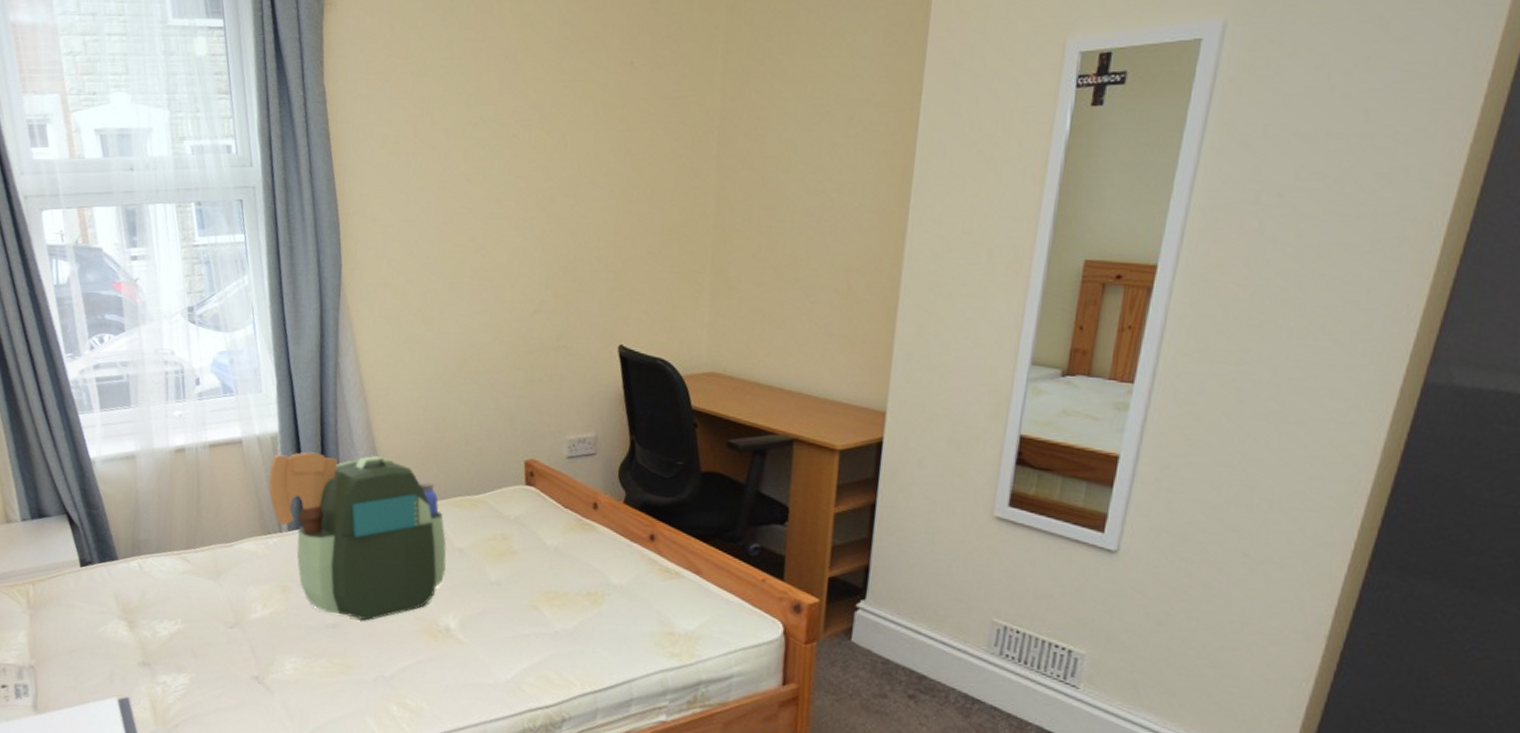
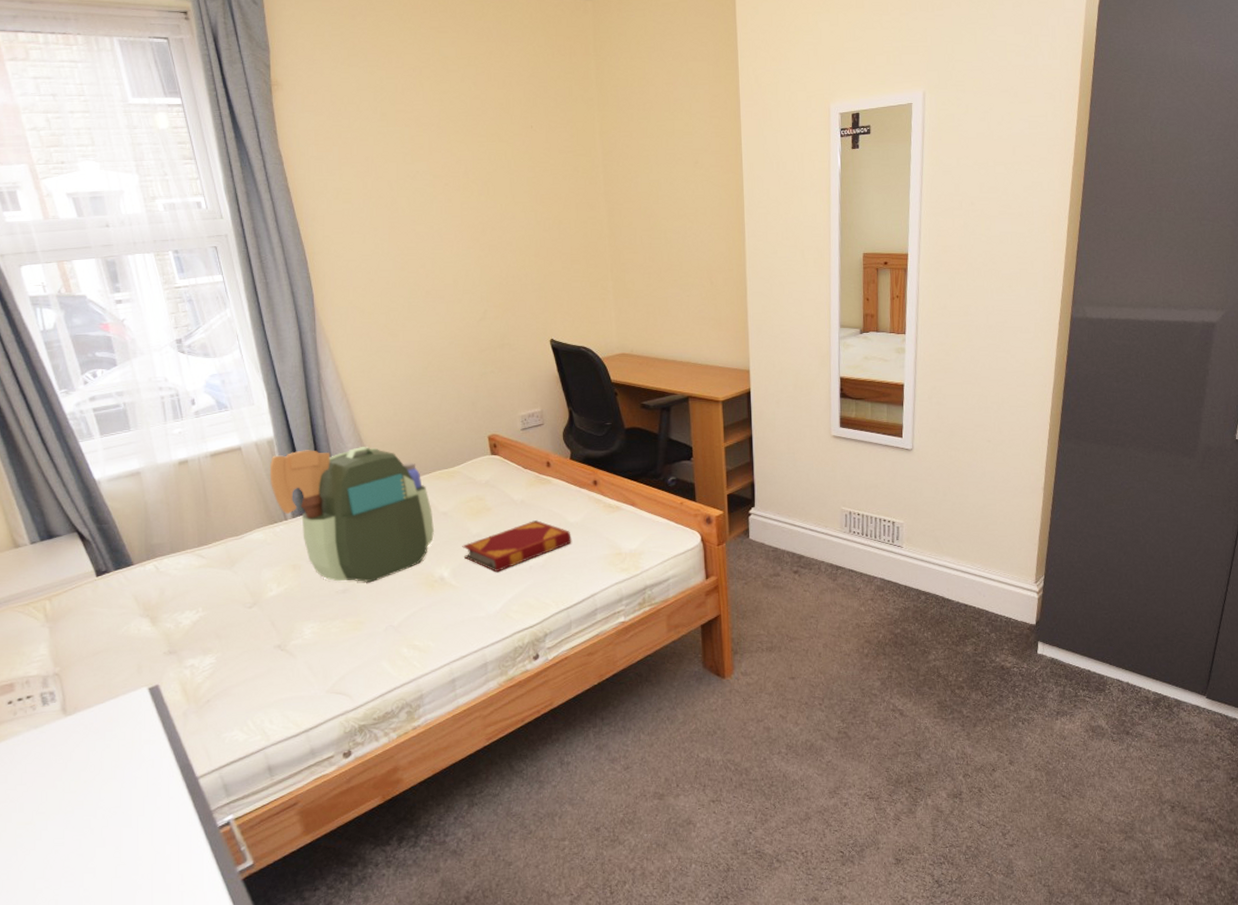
hardback book: none [476,574,613,632] -> present [462,520,572,572]

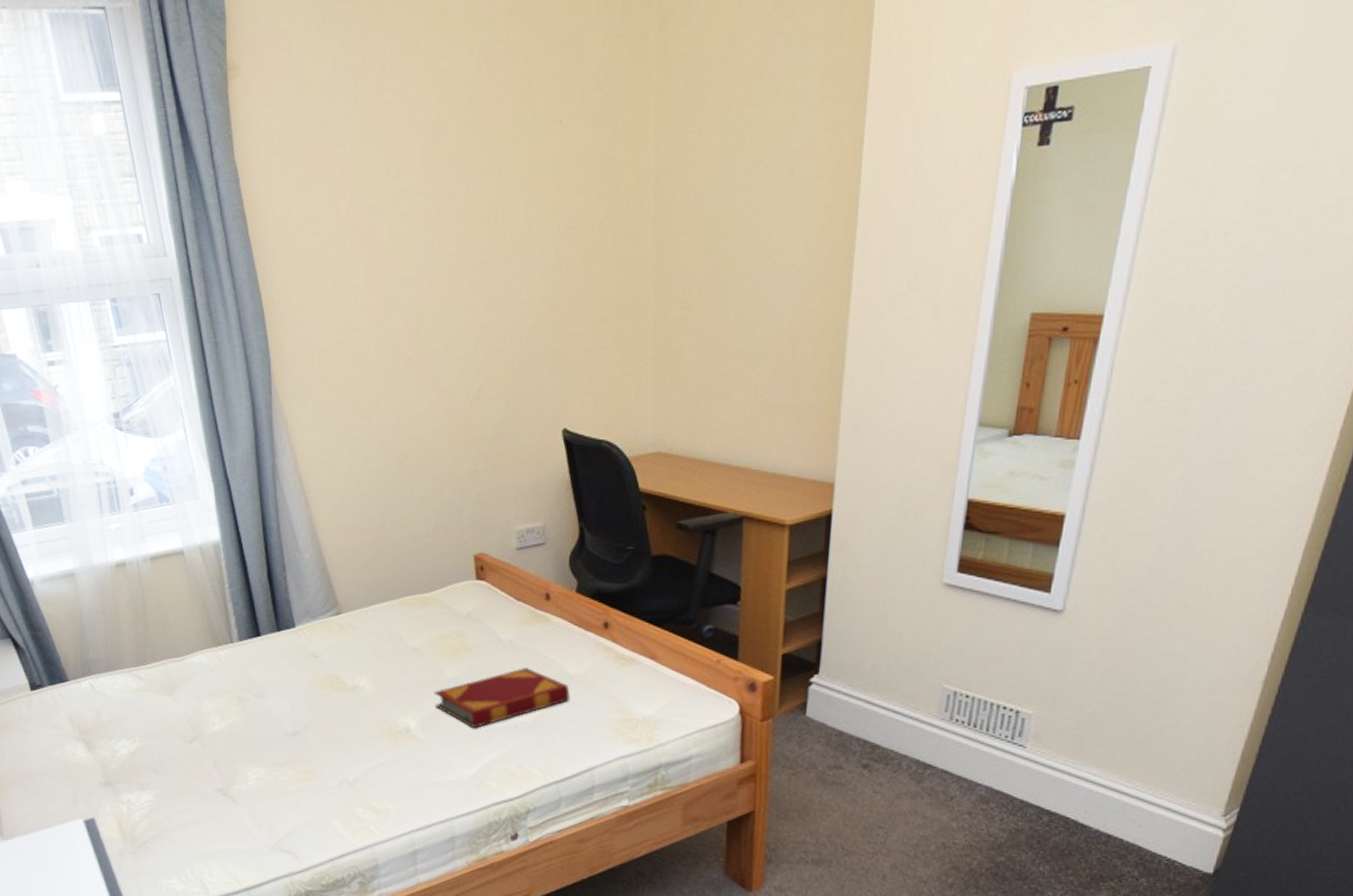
backpack: present [269,446,434,582] -> none [214,558,402,726]

